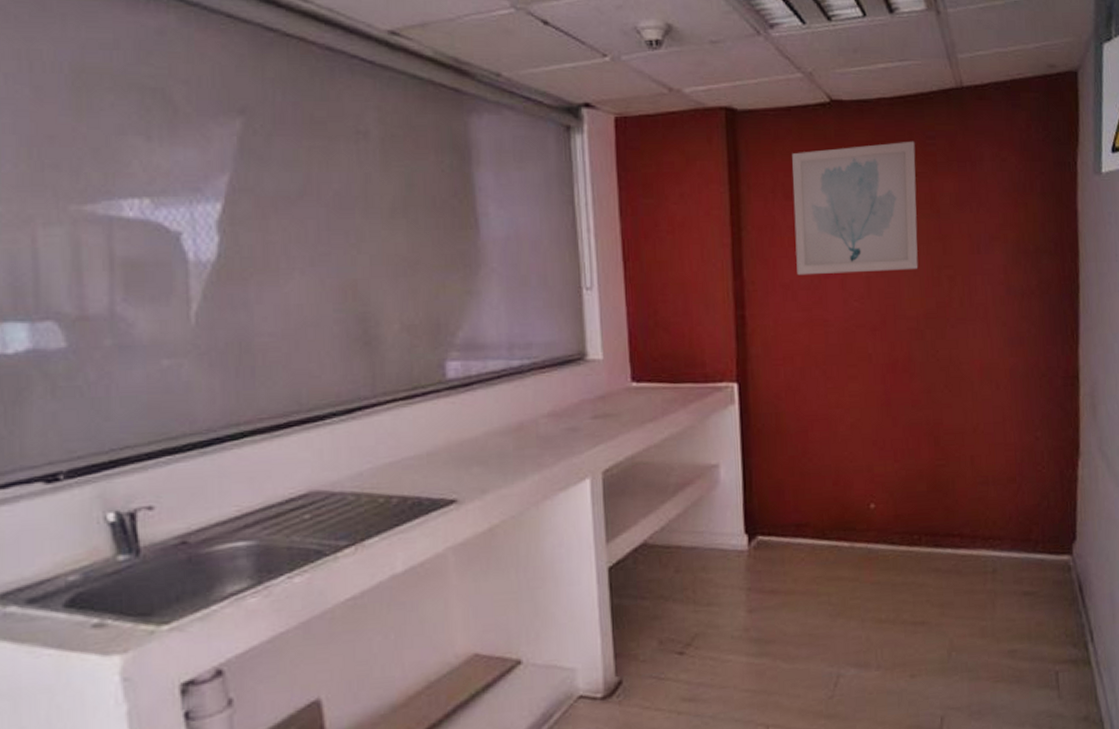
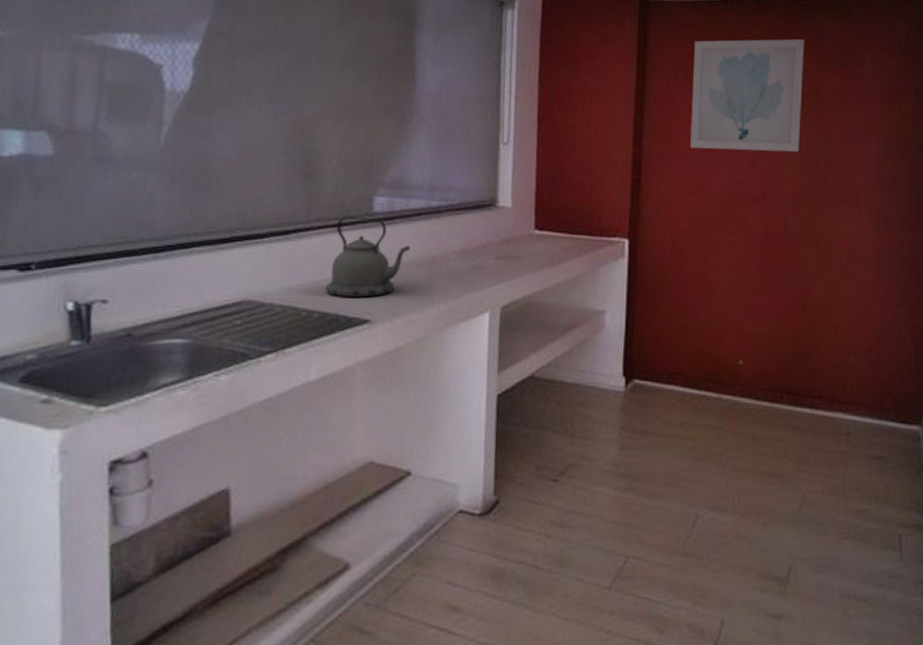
kettle: none [401,386,493,478] -> present [325,217,410,298]

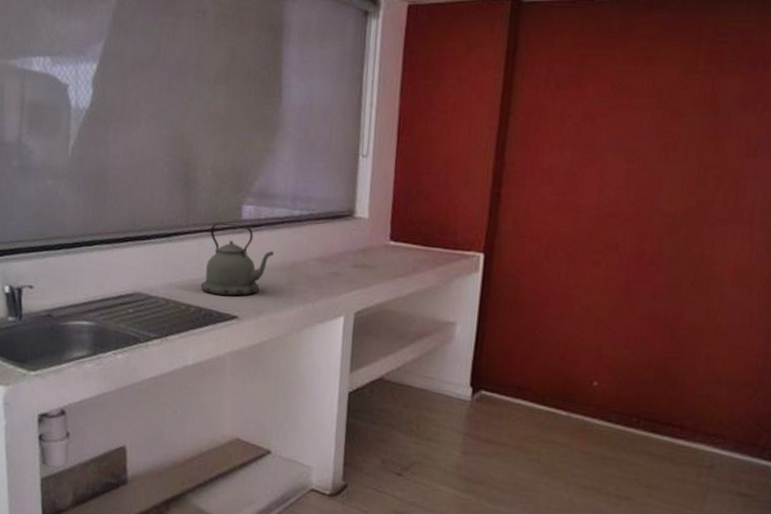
wall art: present [690,39,804,152] -> none [557,37,704,167]

